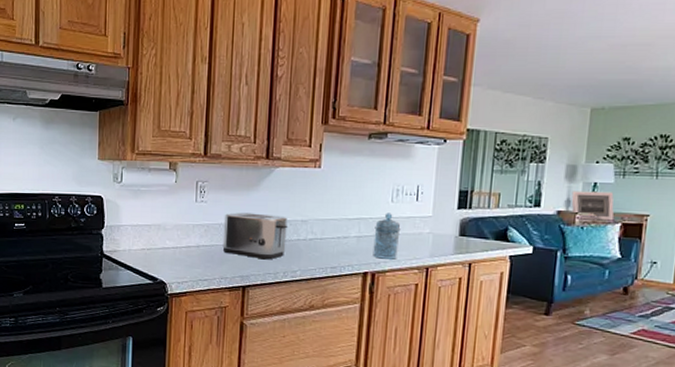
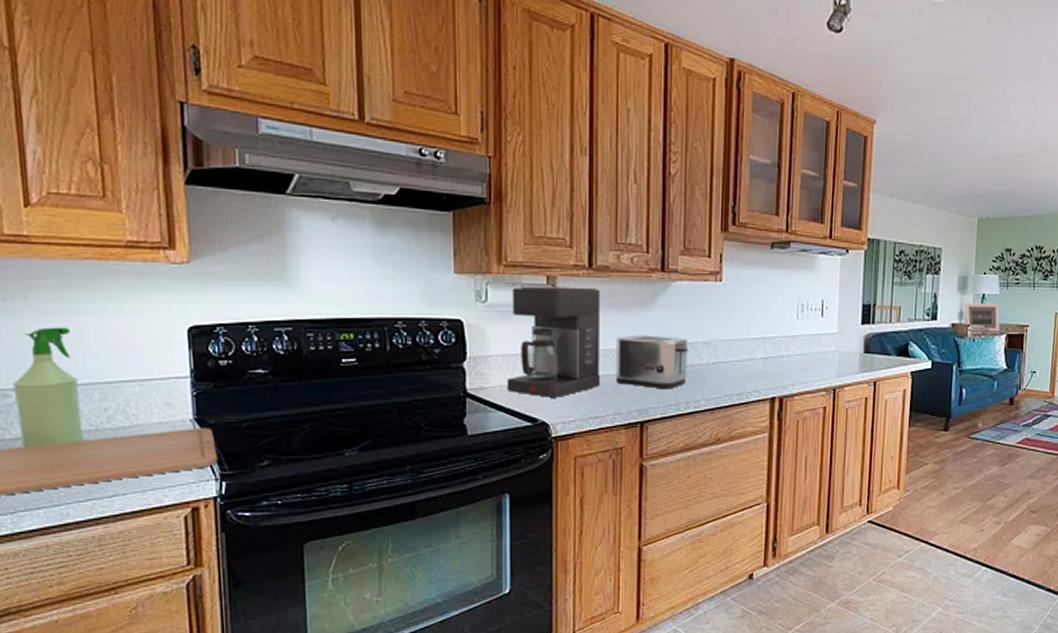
coffee maker: none [134,170,212,262] -> present [507,286,601,397]
canister: present [372,213,401,260] -> none [780,330,807,382]

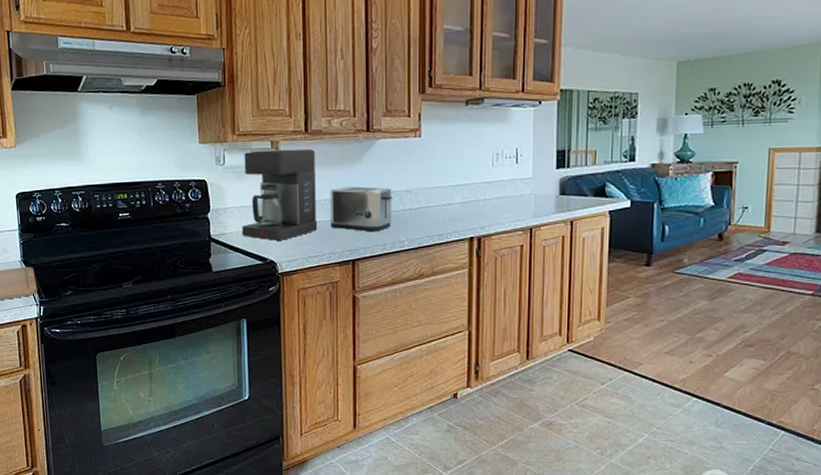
picture frame: present [963,302,1001,332] -> none [664,142,706,171]

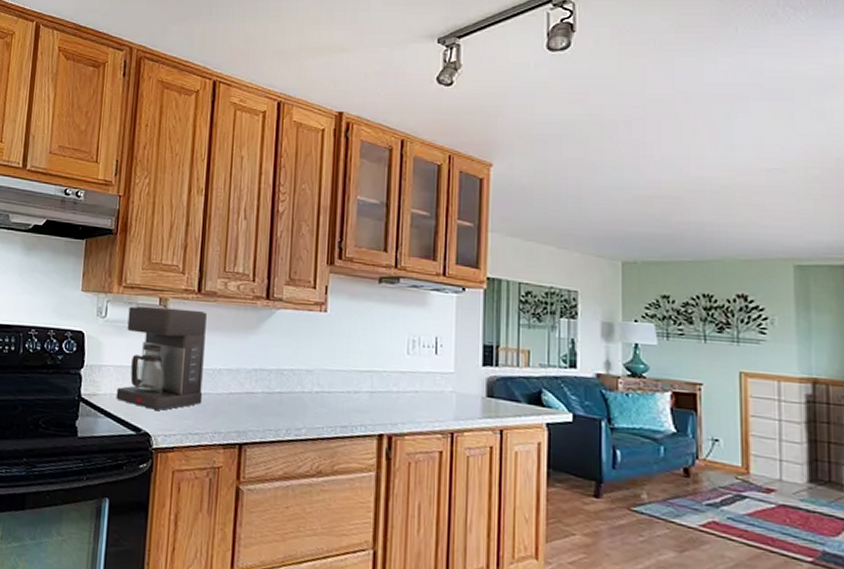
toaster: present [329,186,392,232] -> none [216,357,291,414]

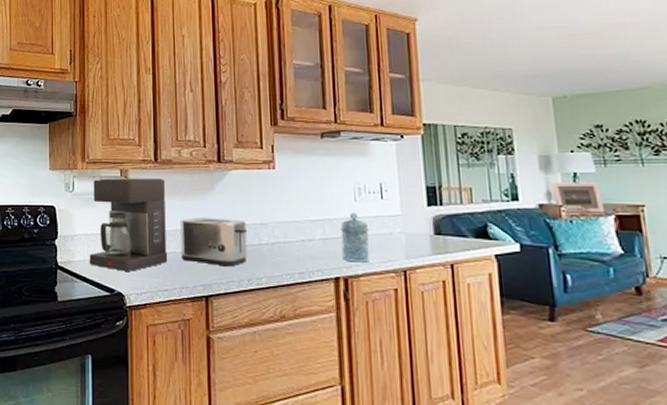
toaster: none [216,357,291,414] -> present [179,218,248,267]
canister: none [388,366,419,421] -> present [340,213,370,263]
picture frame: none [611,351,663,388] -> present [550,182,606,213]

